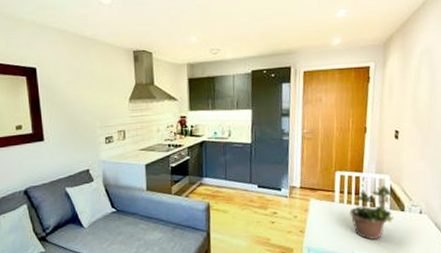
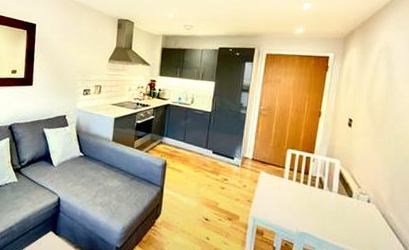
potted plant: present [349,184,393,240] -> none [297,165,342,222]

